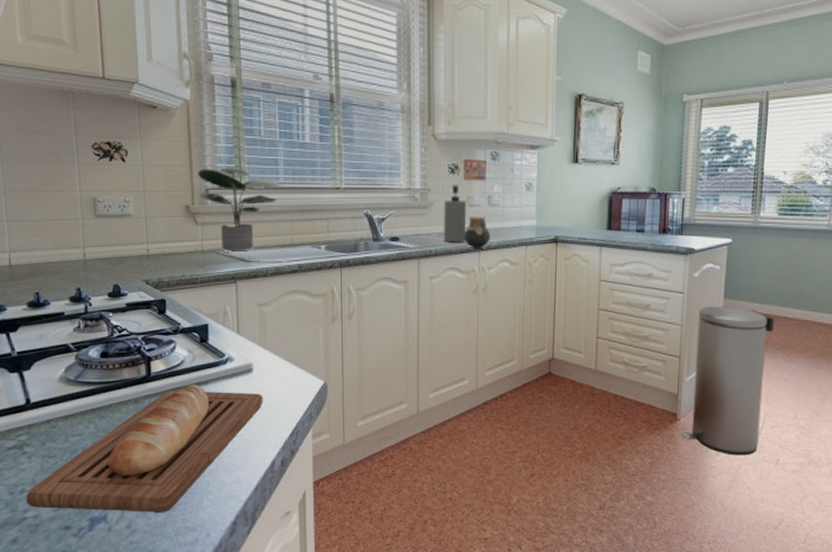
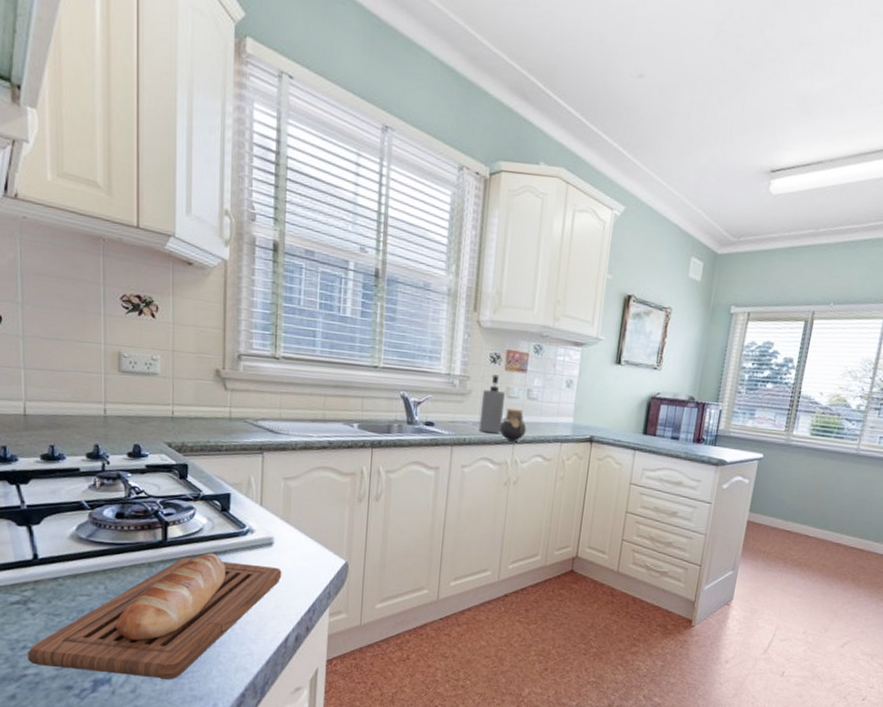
potted plant: present [198,165,284,252] -> none [231,331,320,422]
pedal bin: present [681,306,774,456] -> none [694,518,795,666]

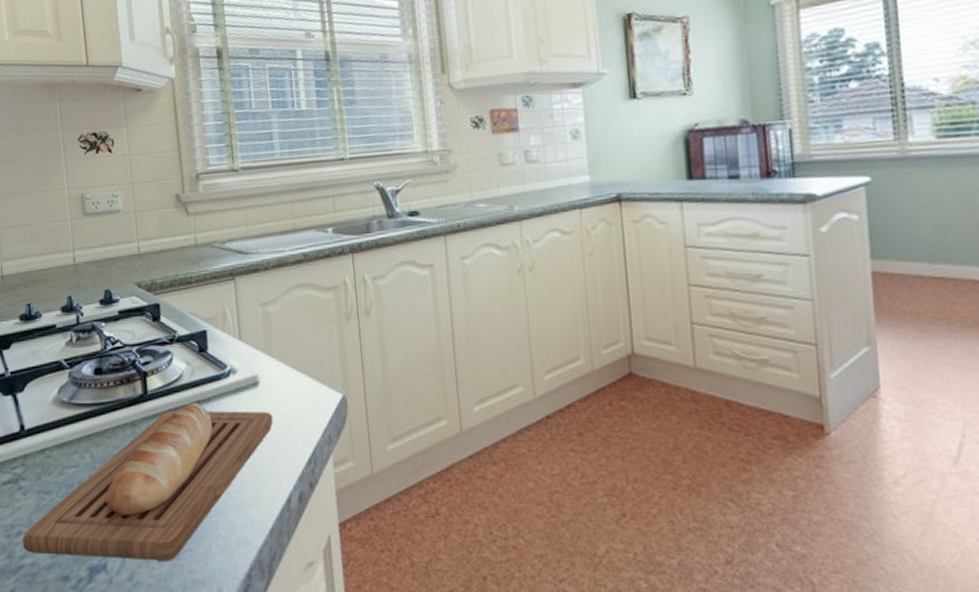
soap dispenser: present [478,374,505,434] -> none [464,141,501,213]
jar: present [499,408,527,441] -> none [498,177,533,217]

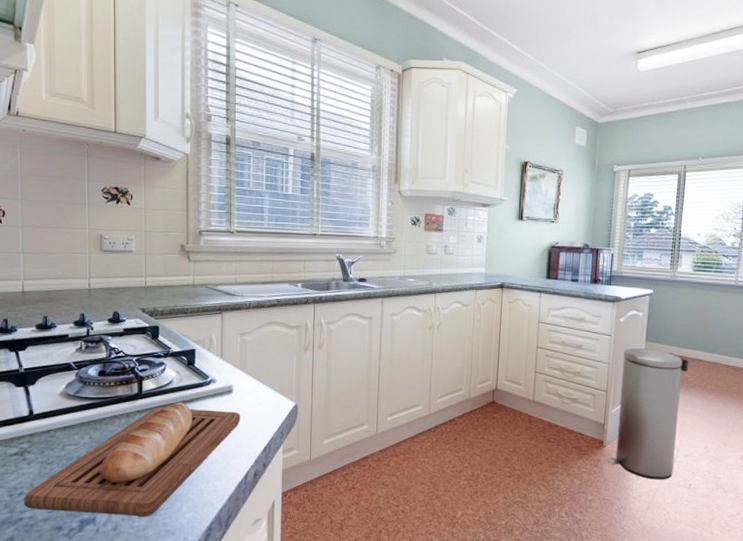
pedal bin: none [834,270,960,485] -> present [606,347,688,480]

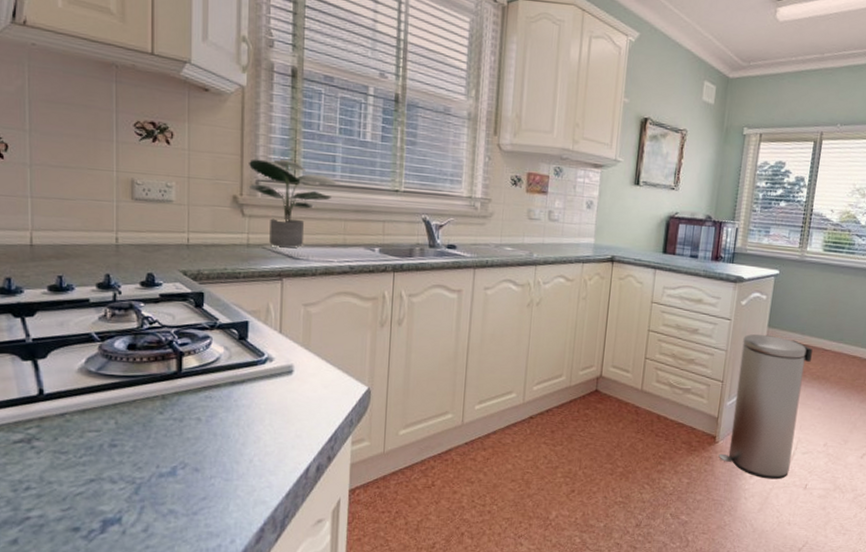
bread loaf: present [24,402,241,517] -> none [31,383,302,516]
potted plant: none [193,210,268,286] -> present [248,157,340,248]

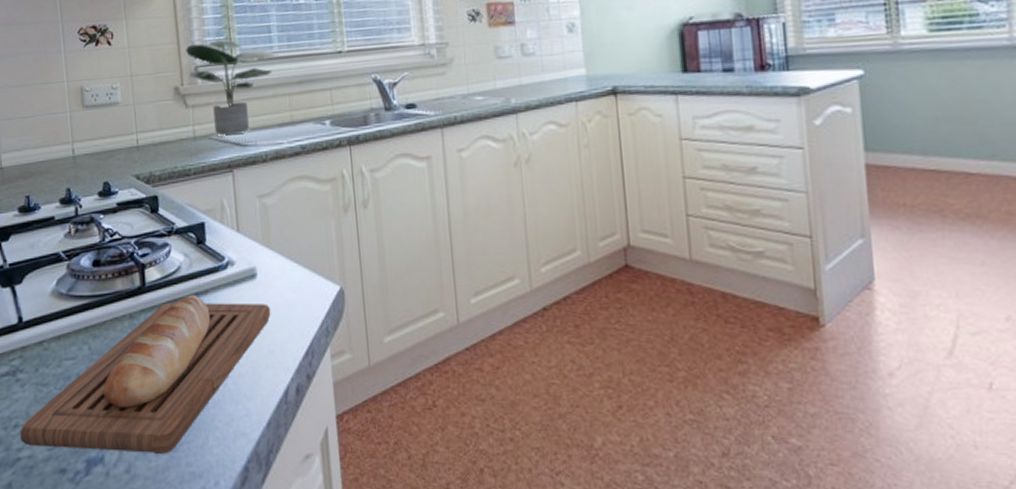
bread loaf: none [31,383,302,516] -> present [20,294,271,454]
pedal bin: present [718,334,813,480] -> none [829,162,955,377]

